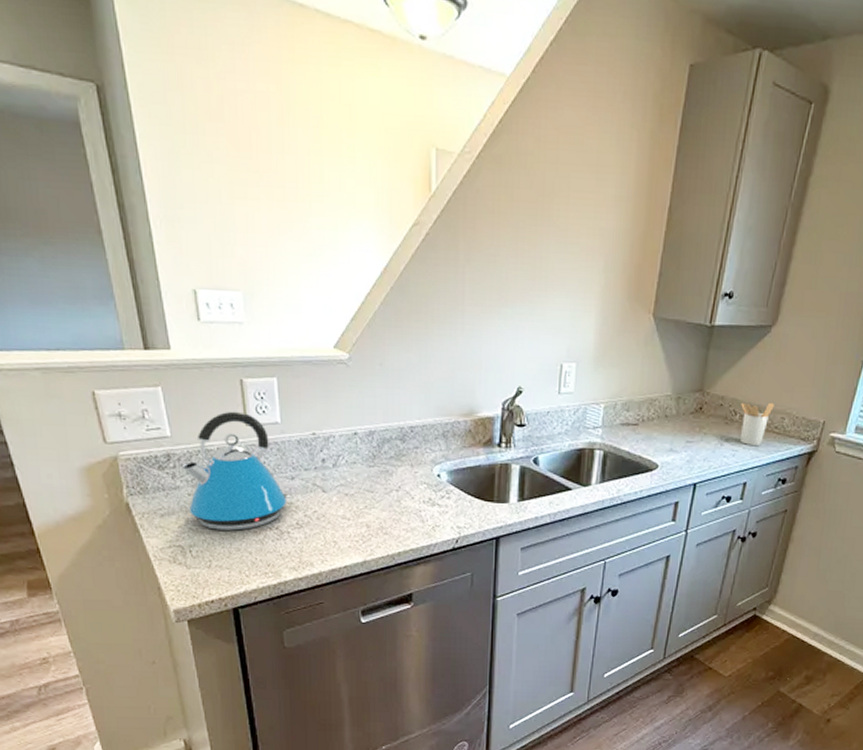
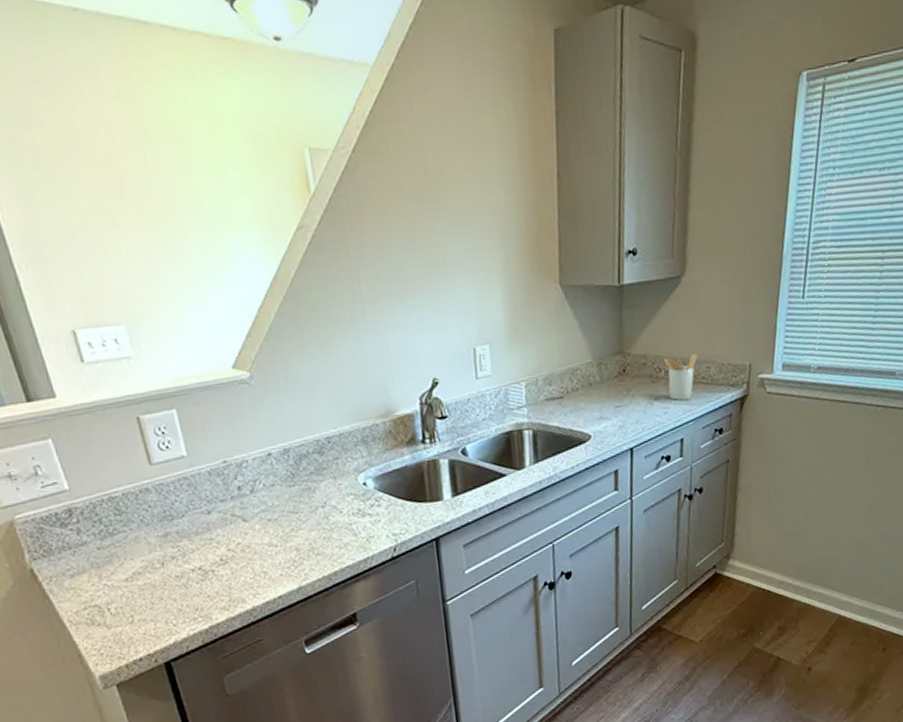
kettle: present [183,411,290,531] -> none [87,451,210,582]

